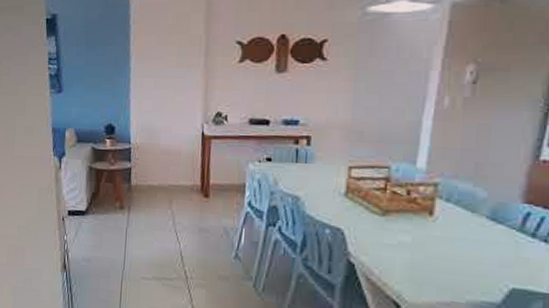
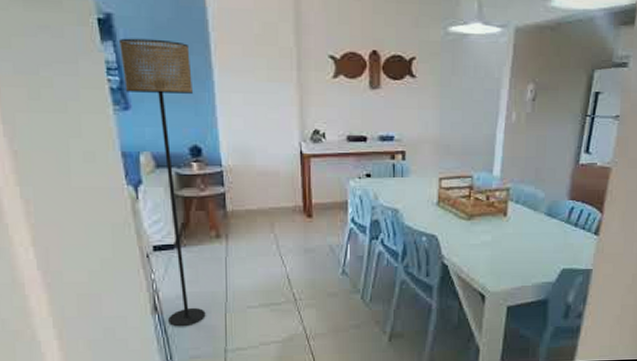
floor lamp: none [59,33,113,288] -> present [118,38,206,327]

